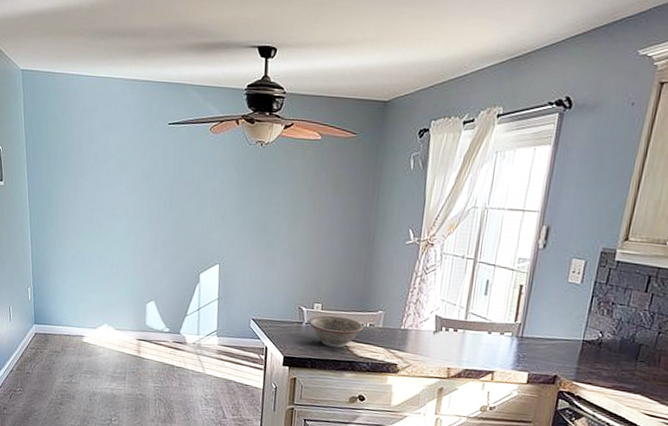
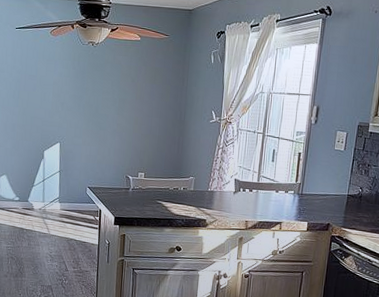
decorative bowl: present [308,315,364,348] -> none [134,182,179,209]

